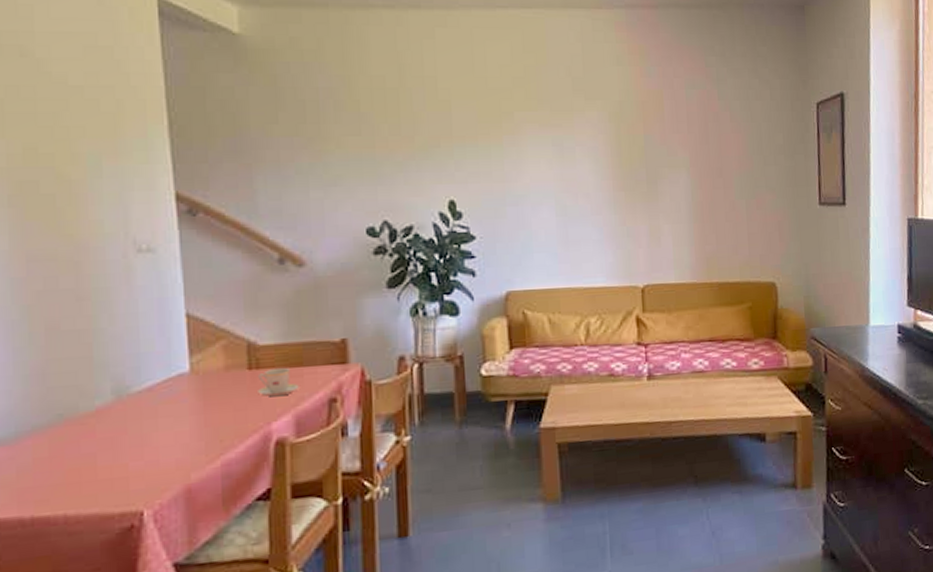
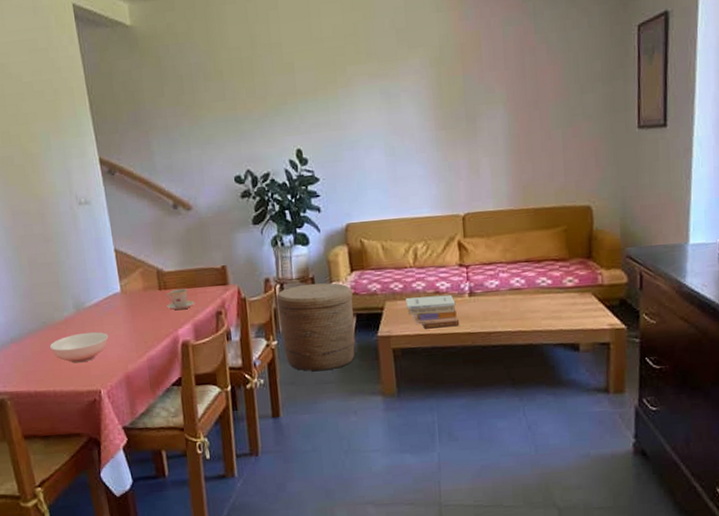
bowl: none [65,427,165,473] -> present [49,331,109,363]
basket: none [412,362,512,475] -> present [276,283,356,372]
books: none [574,377,637,419] -> present [405,294,460,329]

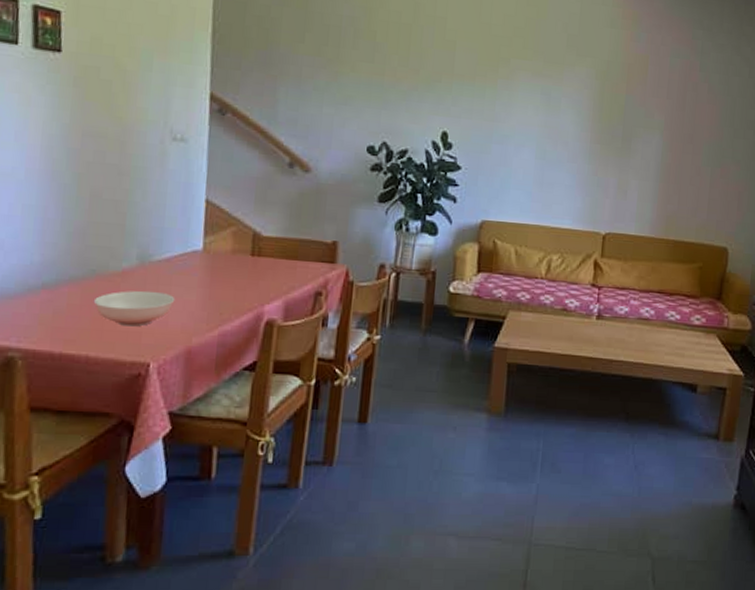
teacup: present [165,289,195,311] -> none [257,258,292,284]
basket: present [276,283,356,372] -> none [387,277,475,377]
books: present [405,294,460,329] -> none [529,310,583,349]

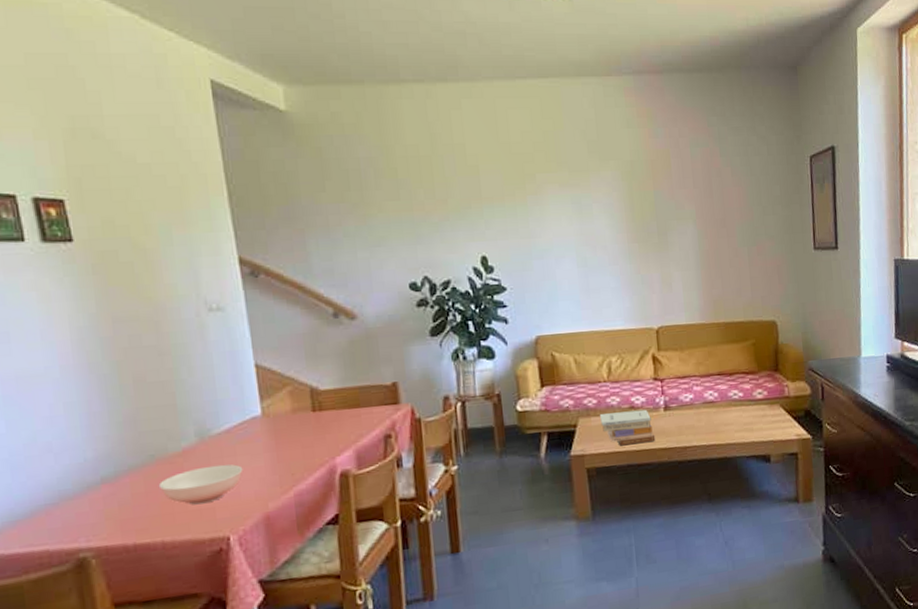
books: none [529,310,583,349] -> present [599,409,656,446]

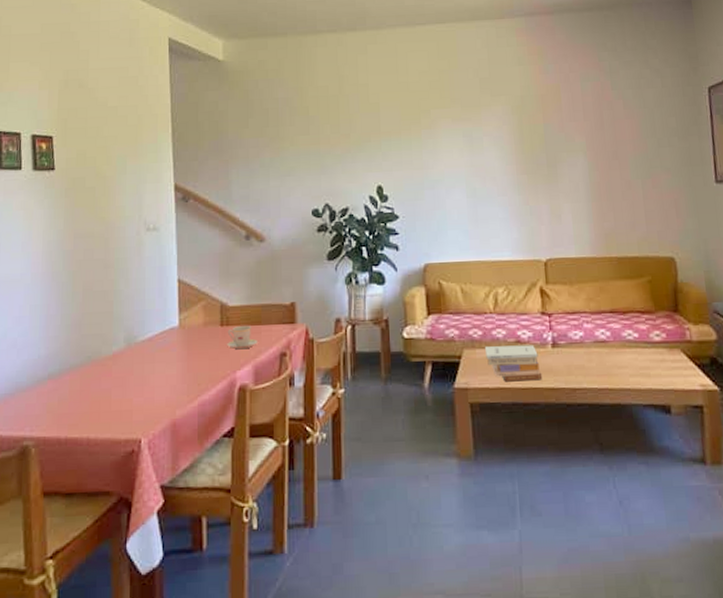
bowl: present [158,464,243,505] -> none [90,370,159,406]
teacup: none [321,409,358,435] -> present [227,326,258,350]

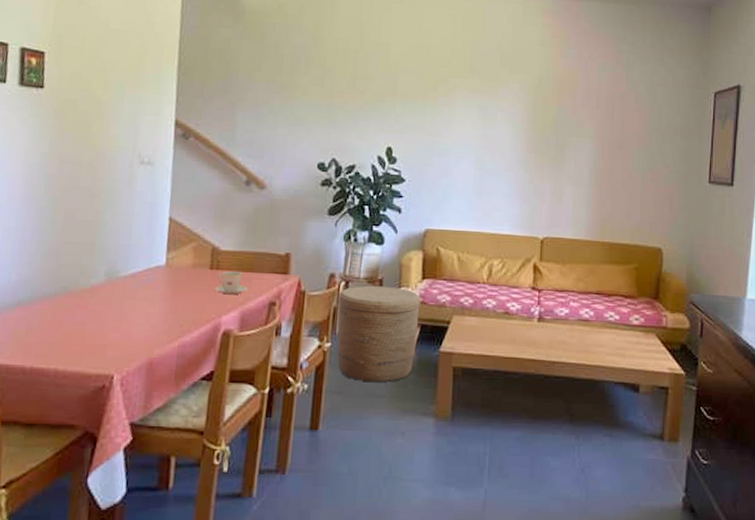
basket: none [346,325,430,427] -> present [337,285,421,383]
books: present [484,344,543,382] -> none [473,314,526,351]

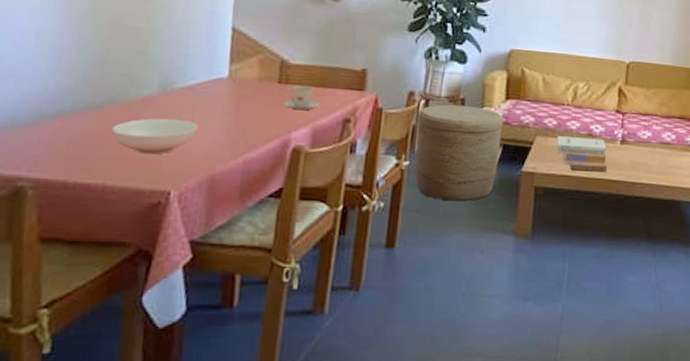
bowl: none [63,305,139,340] -> present [111,118,199,154]
books: none [473,314,526,351] -> present [556,135,608,172]

